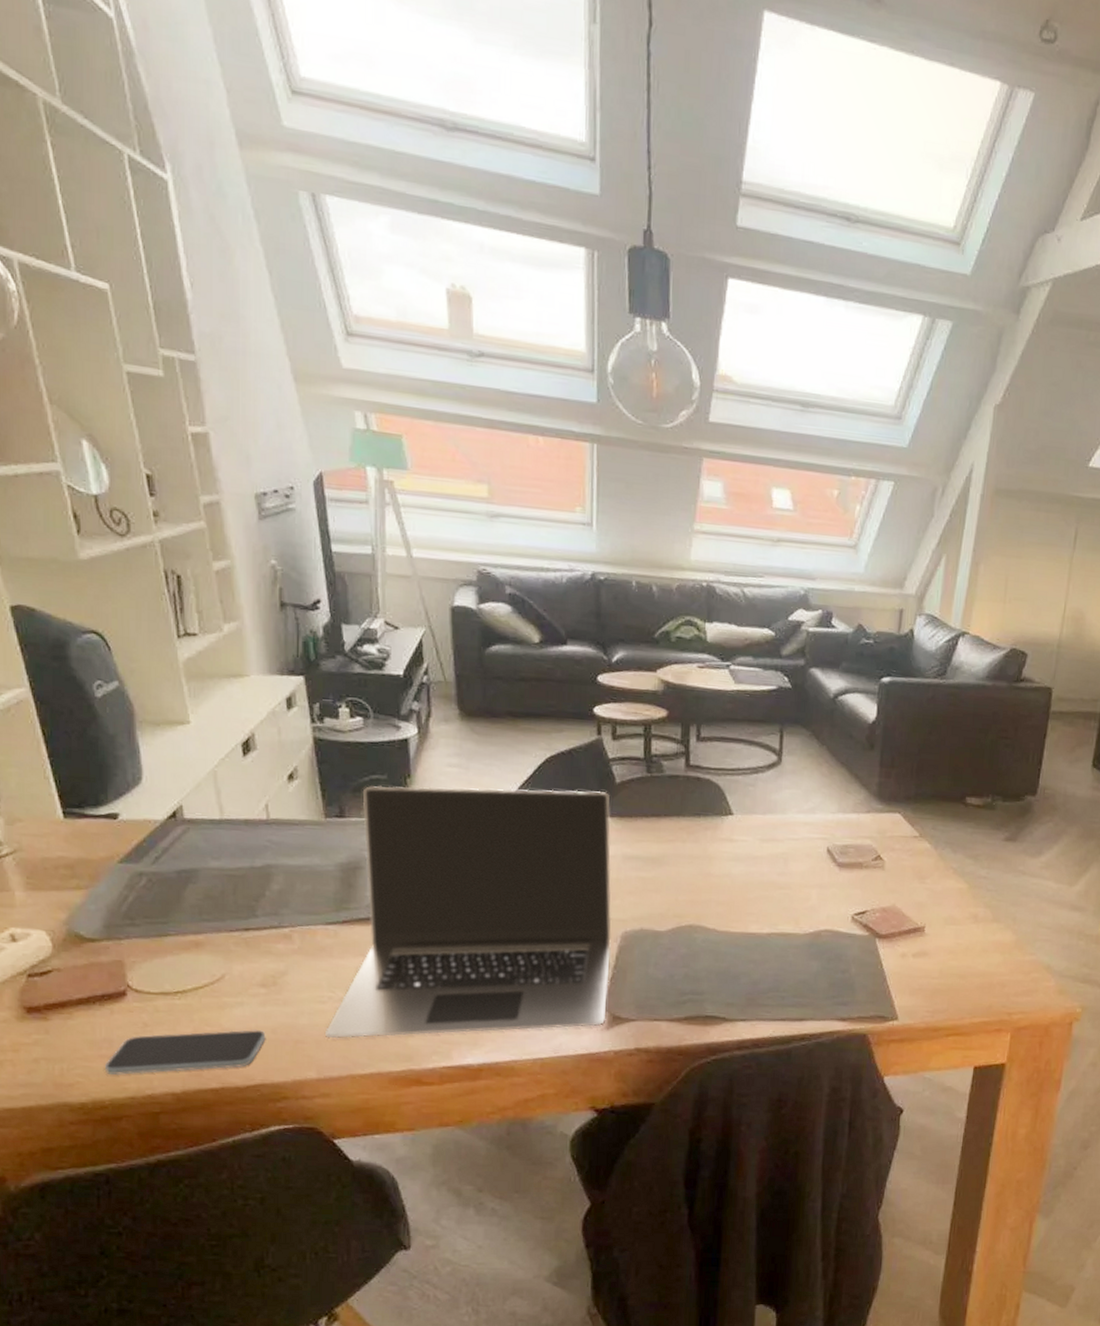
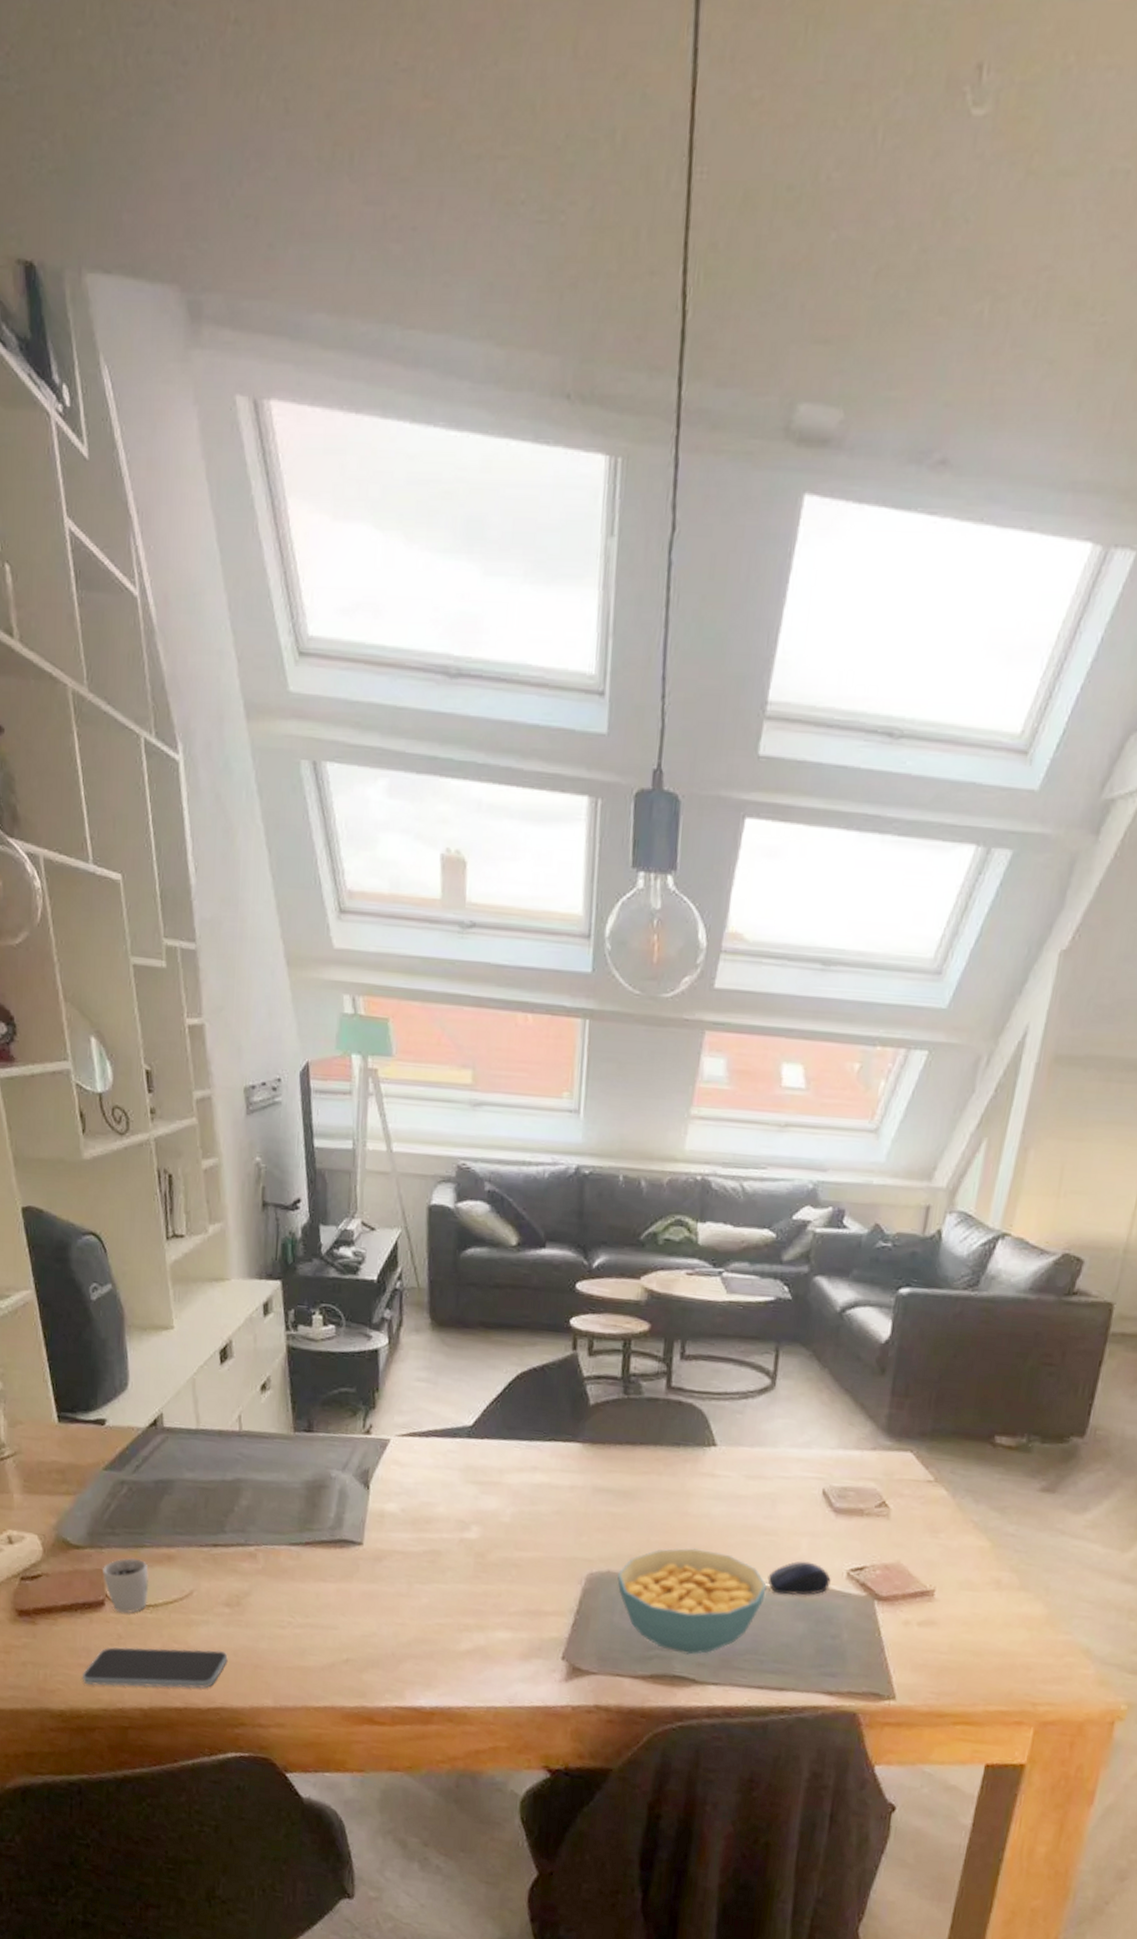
cup: none [123,947,176,1002] -> present [103,1558,149,1614]
laptop: present [325,785,612,1039] -> none [283,1399,582,1677]
cereal bowl: none [650,904,784,997] -> present [617,1548,767,1655]
computer mouse: none [784,909,838,939] -> present [767,1561,831,1596]

